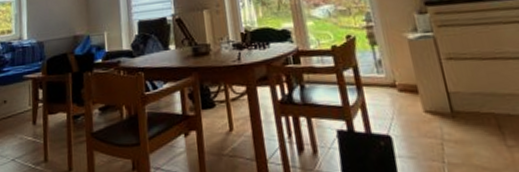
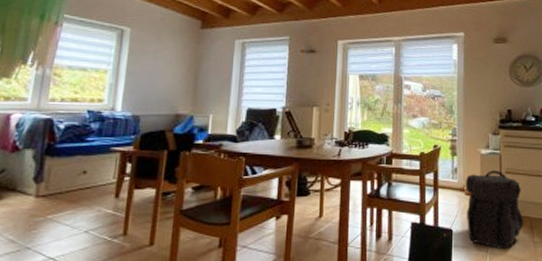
backpack: none [394,57,487,159] -> present [465,170,523,250]

